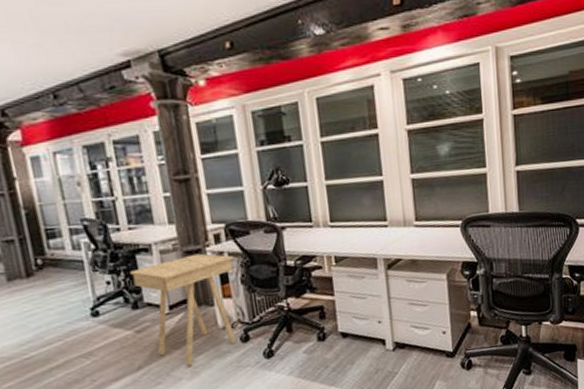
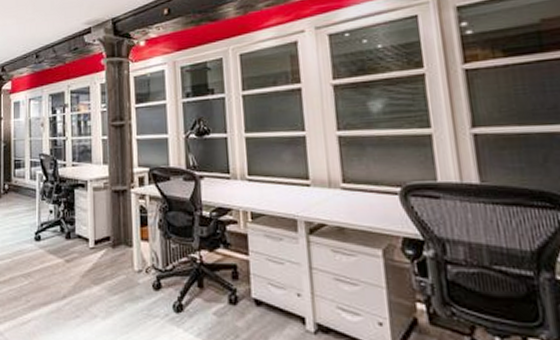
side table: present [130,253,236,366] -> none [68,194,154,305]

